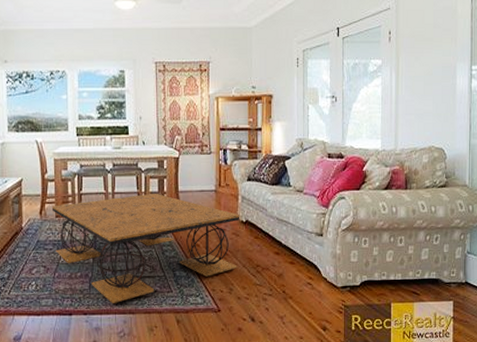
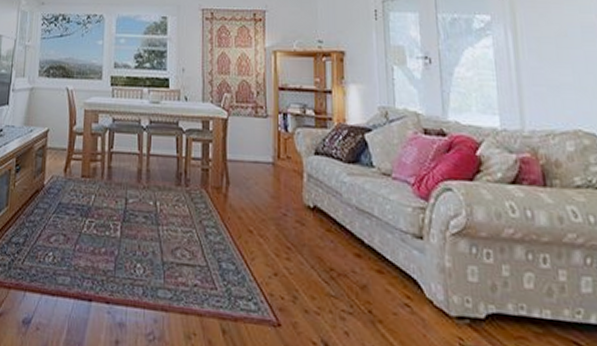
coffee table: present [53,193,240,304] -> none [79,159,306,295]

